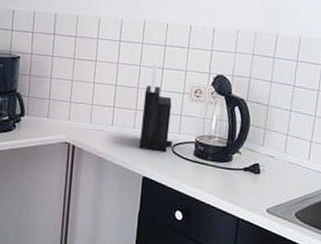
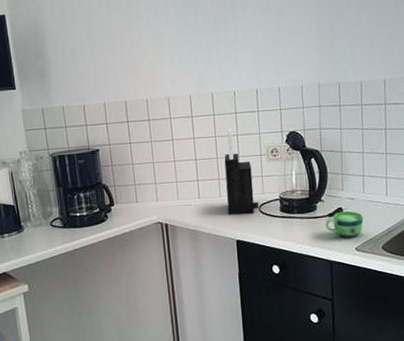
cup: none [238,167,280,198] -> present [325,210,364,238]

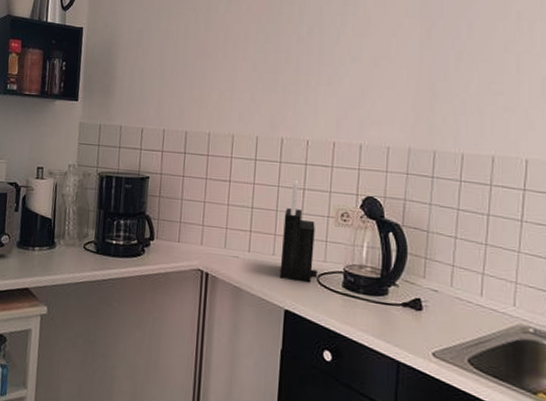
cup: present [325,210,364,238] -> none [396,303,447,339]

